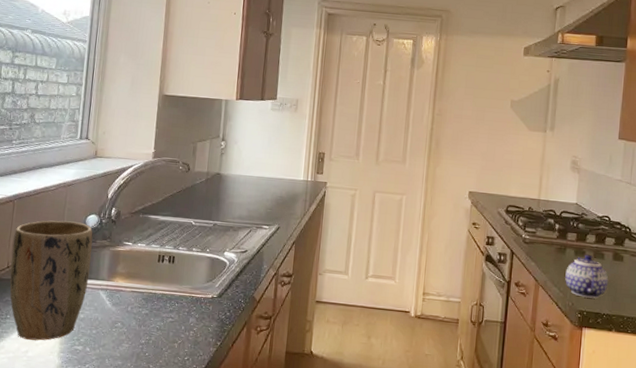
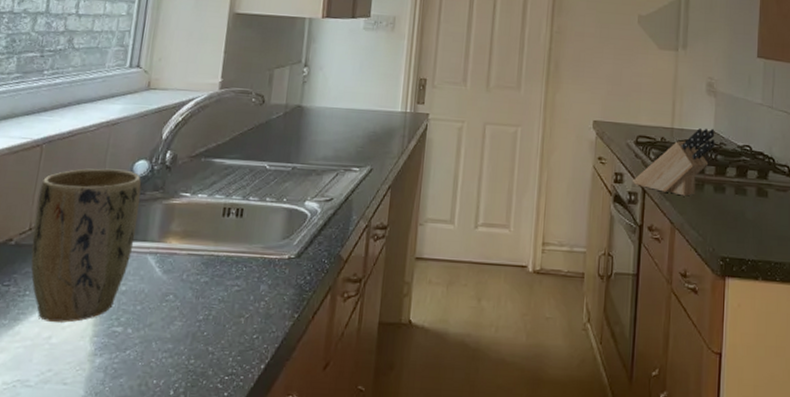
knife block: none [503,200,578,258] -> present [633,128,716,196]
teapot: present [565,254,609,299] -> none [704,190,753,242]

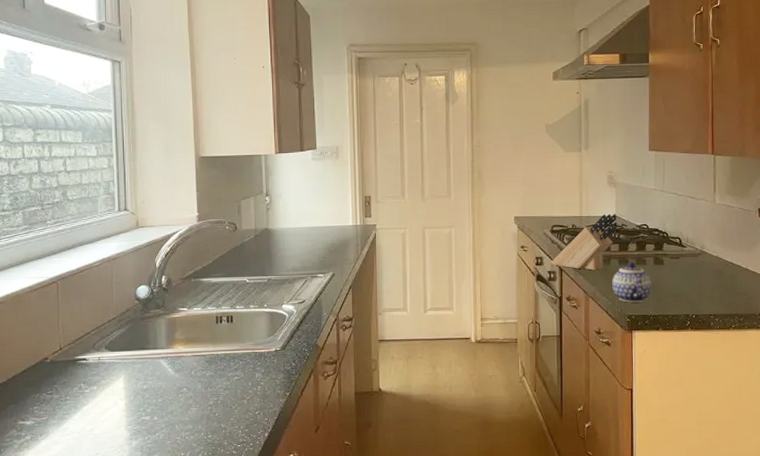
plant pot: present [30,168,142,323] -> none [62,295,147,418]
teapot: none [704,190,753,242] -> present [612,262,652,303]

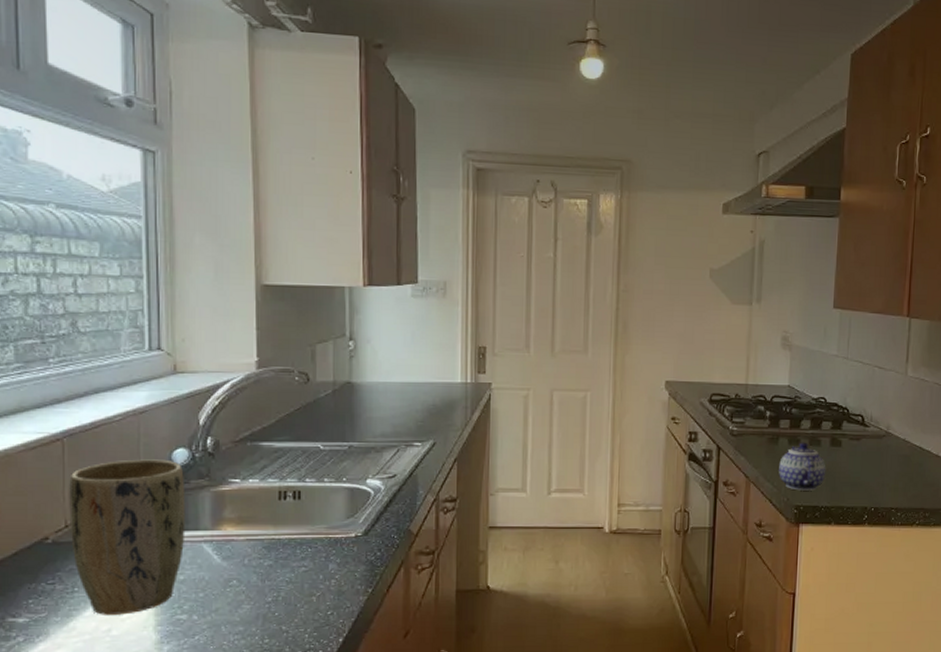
plant pot: none [62,295,147,418] -> present [69,459,186,615]
knife block: present [551,213,618,271] -> none [707,382,791,451]

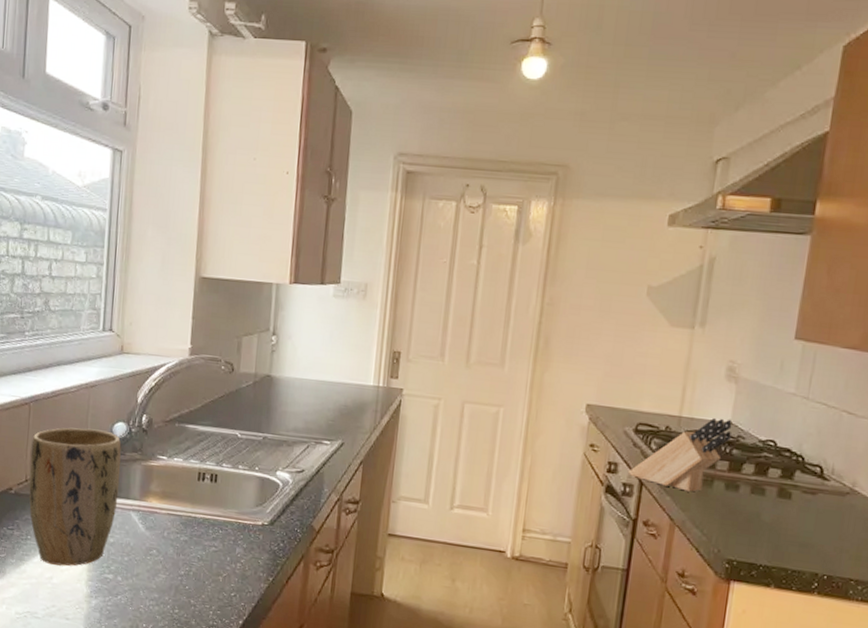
knife block: none [707,382,791,451] -> present [629,418,733,492]
teapot: present [779,442,826,491] -> none [710,488,770,546]

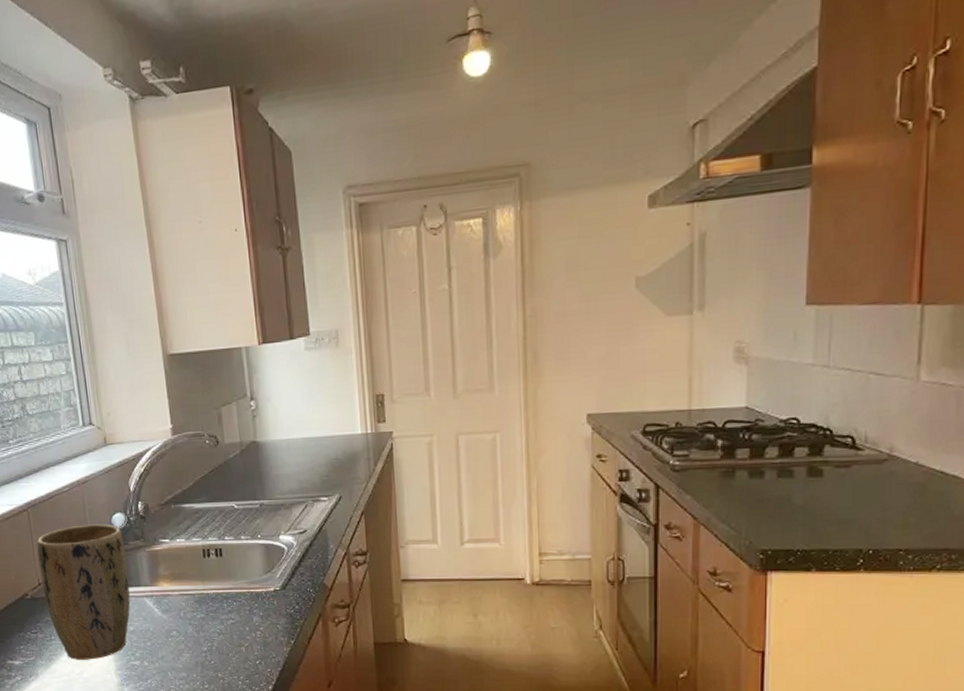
knife block: present [629,418,733,492] -> none [642,403,750,487]

